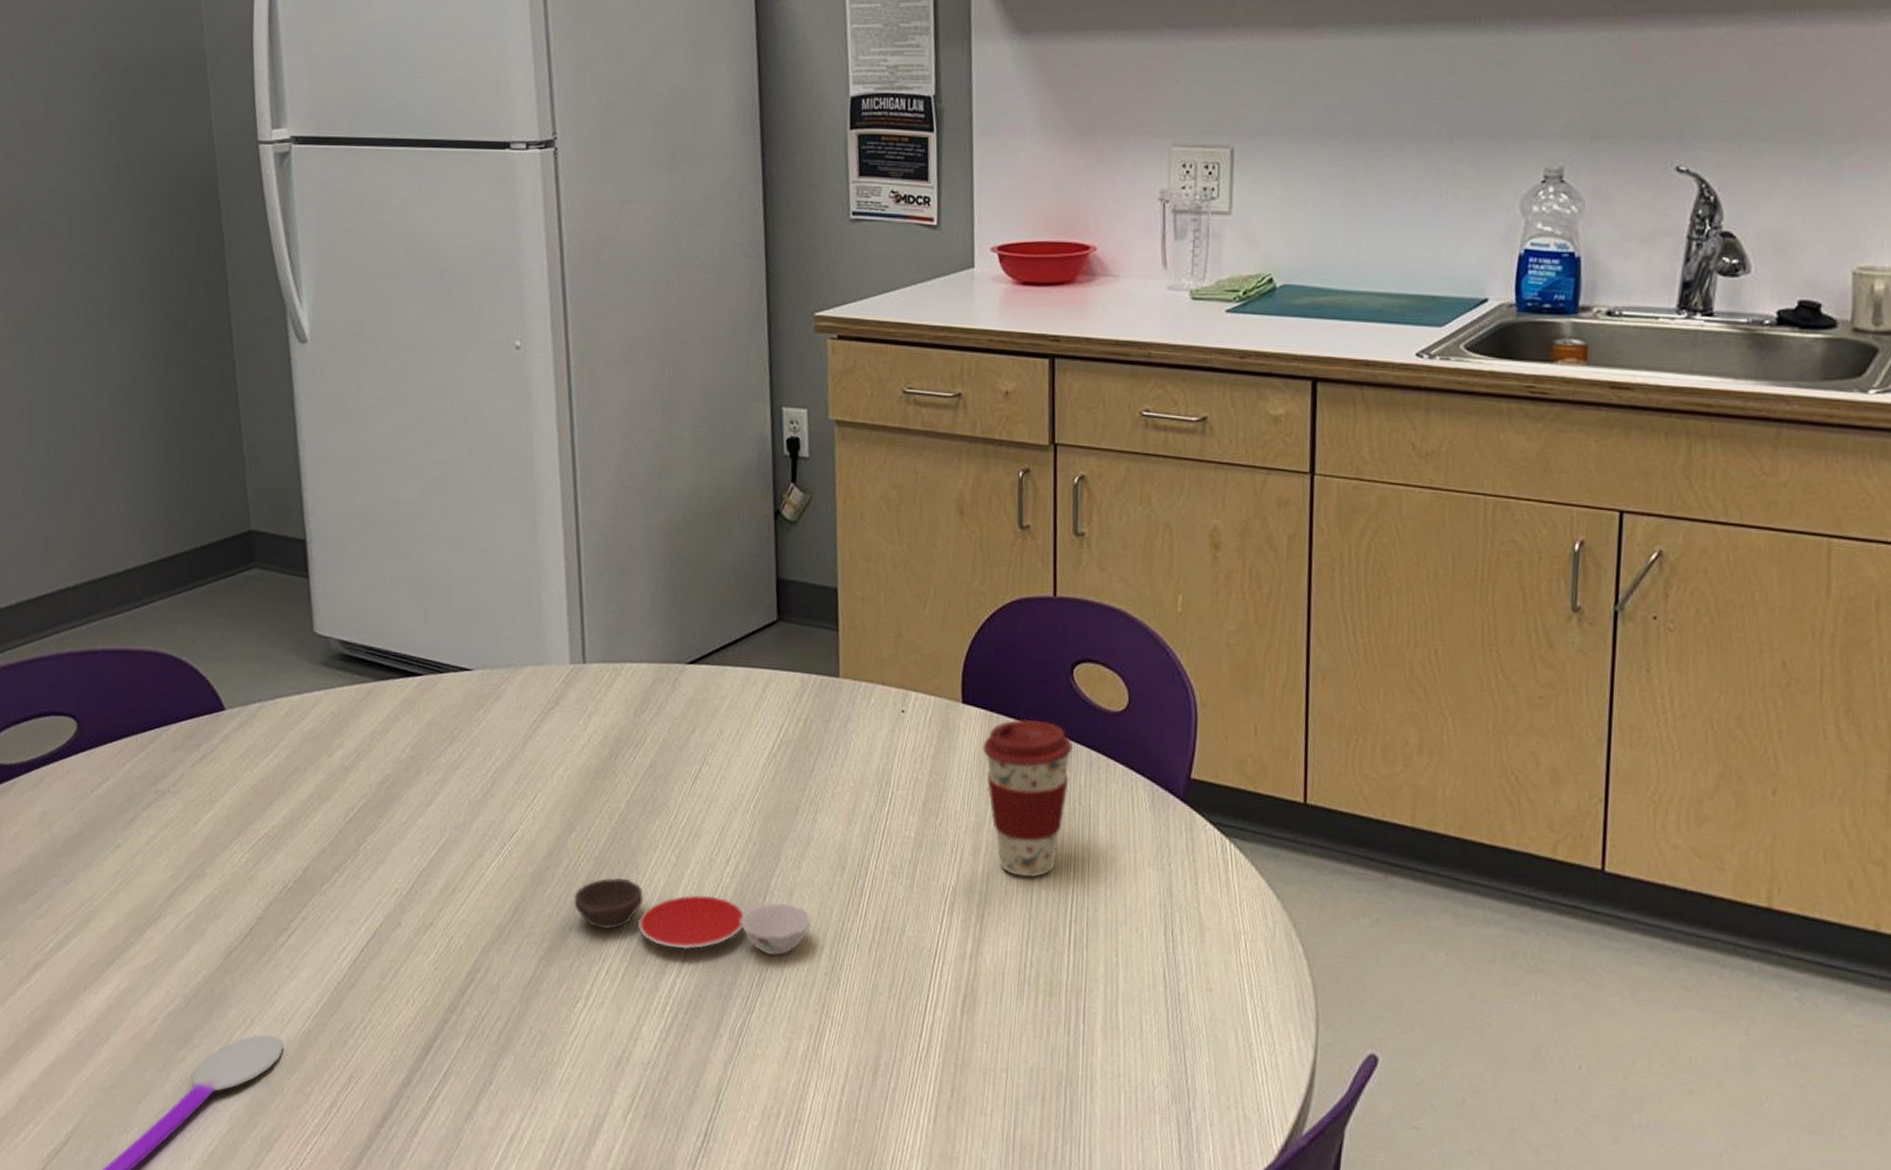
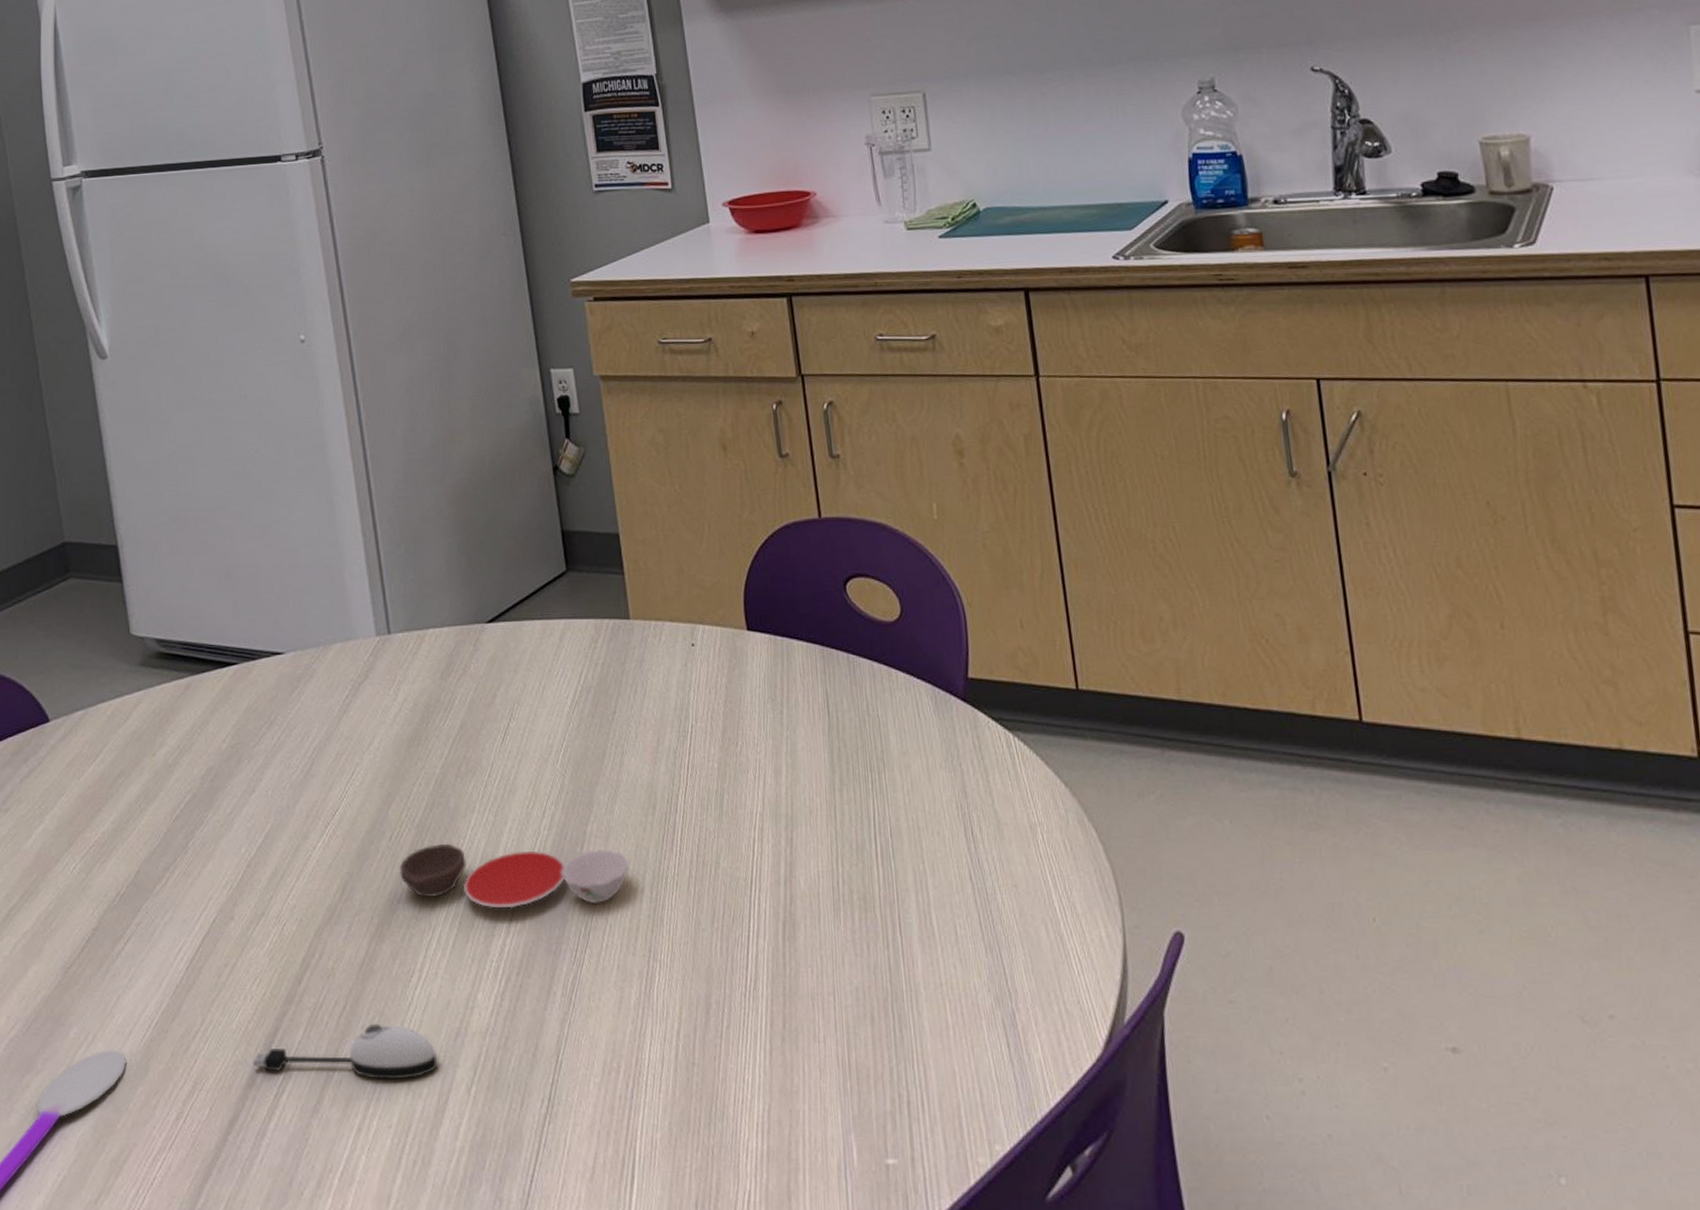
computer mouse: none [410,1042,597,1098] -> present [253,1023,438,1080]
coffee cup: present [982,719,1072,877] -> none [771,638,856,794]

